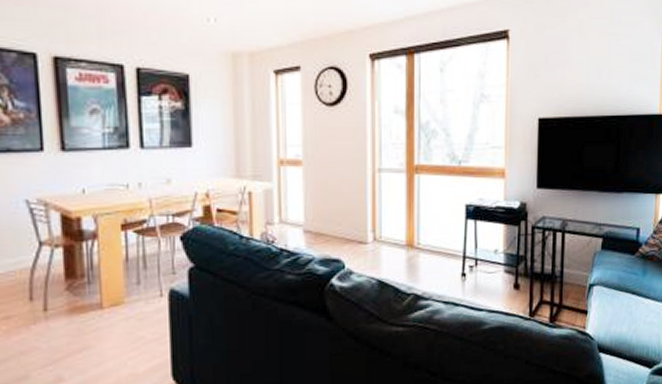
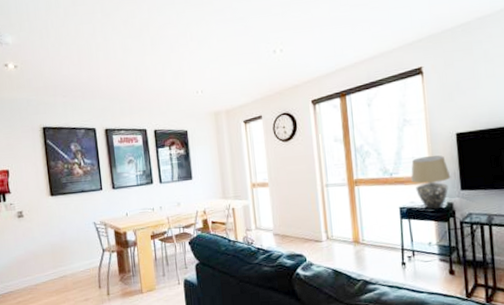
table lamp: none [481,142,527,210] -> present [410,155,451,210]

